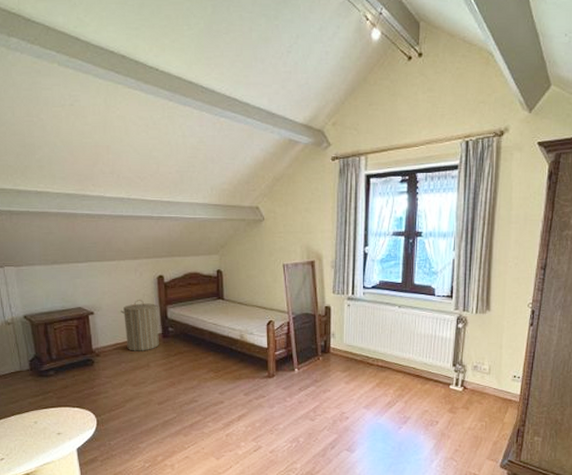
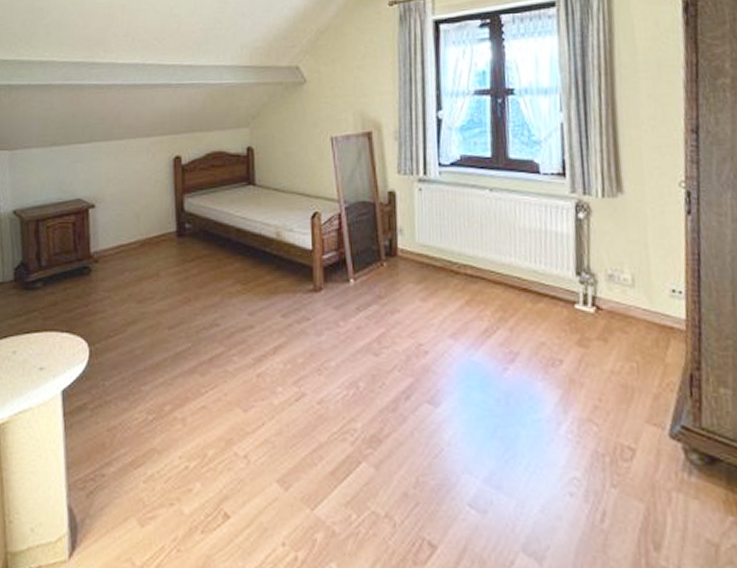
laundry hamper: present [120,300,159,351] -> none [126,188,173,256]

